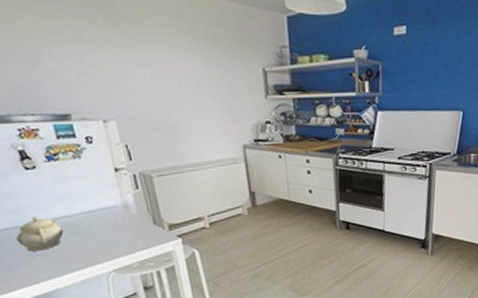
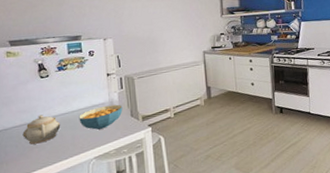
cereal bowl: none [85,208,143,238] -> present [79,104,123,130]

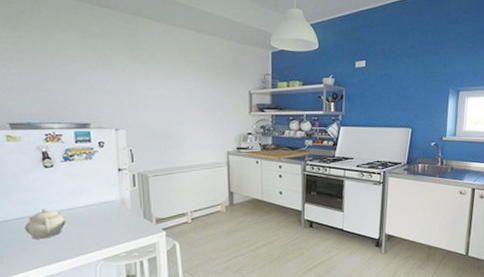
cereal bowl: present [79,104,123,130] -> none [86,203,135,229]

